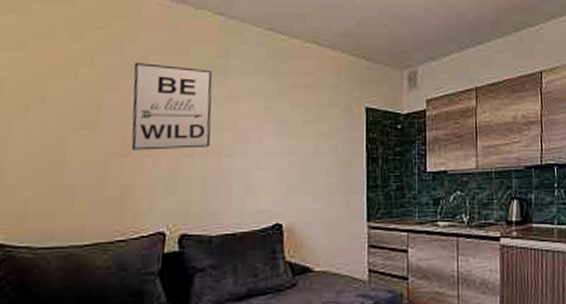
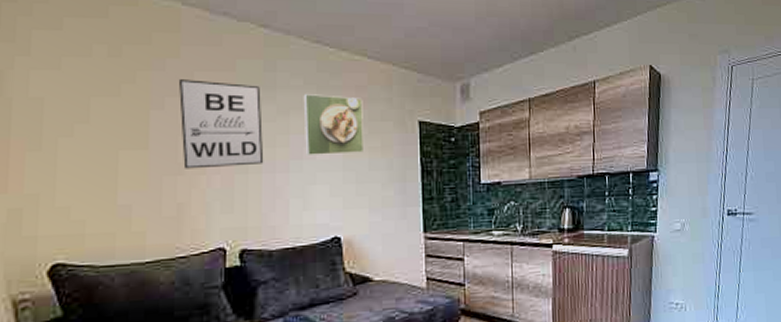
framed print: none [252,79,312,139] -> present [303,94,365,155]

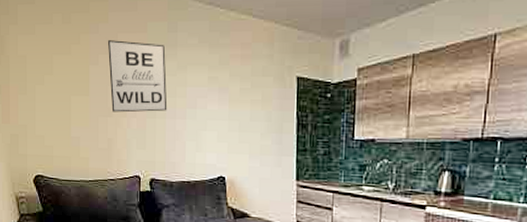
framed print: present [303,94,365,155] -> none [198,51,248,106]

